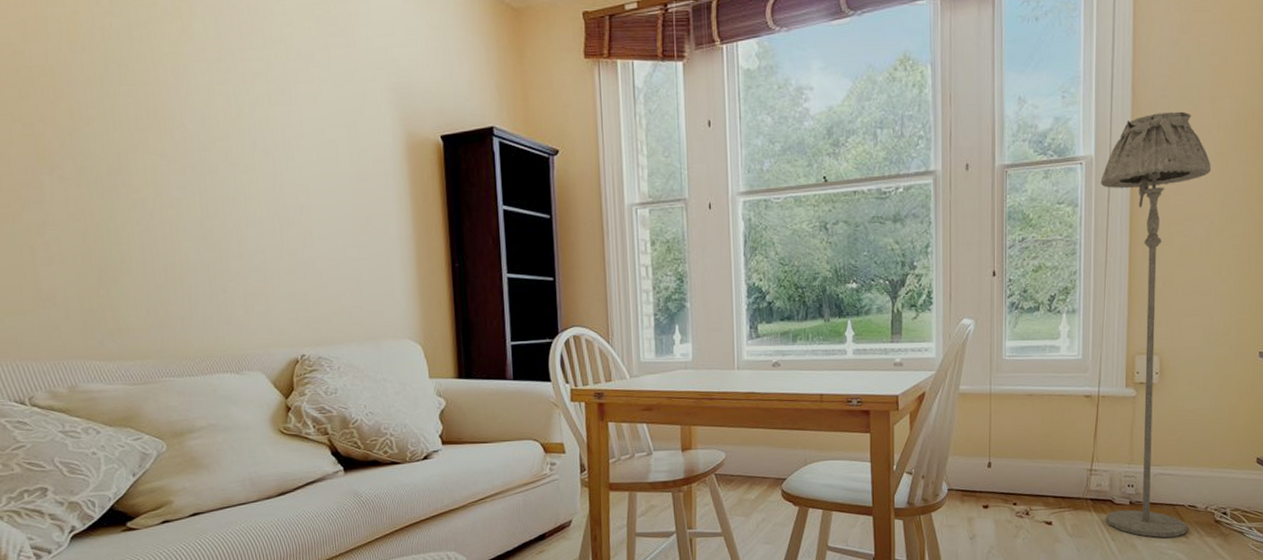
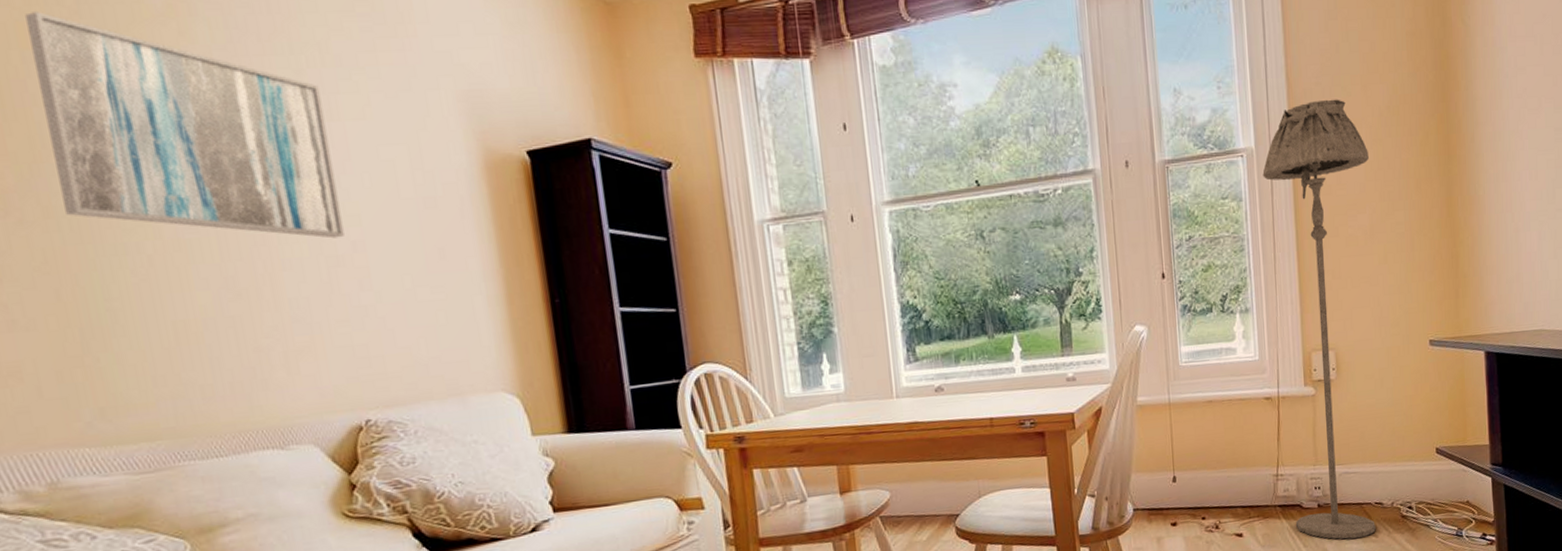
wall art: none [74,11,295,203] -> present [25,12,344,239]

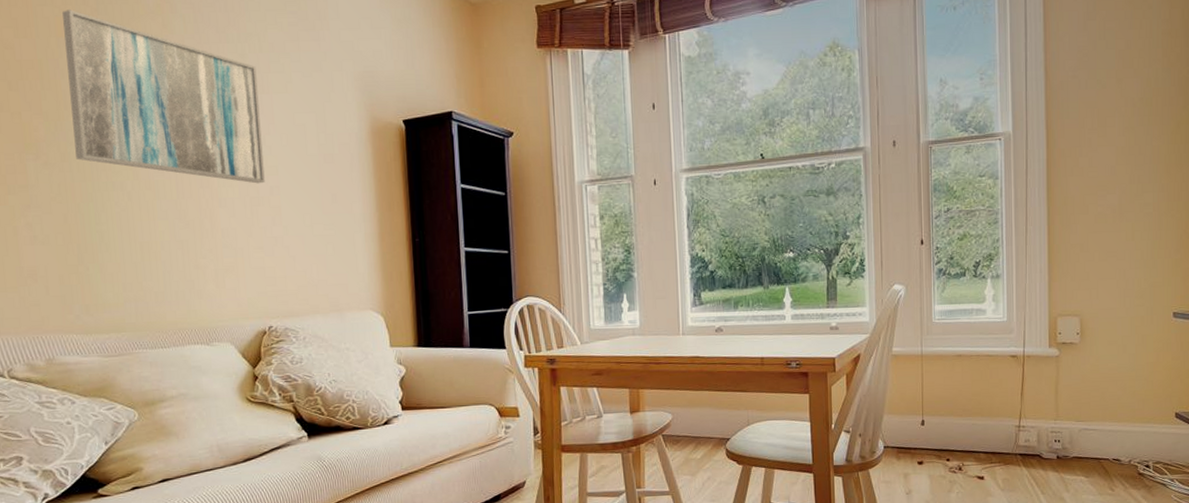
floor lamp: present [1262,99,1376,539] -> none [1018,90,1120,490]

